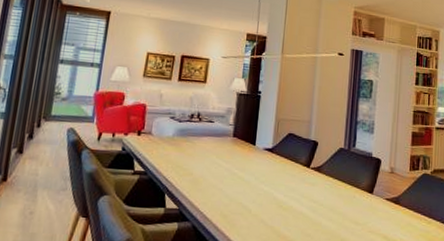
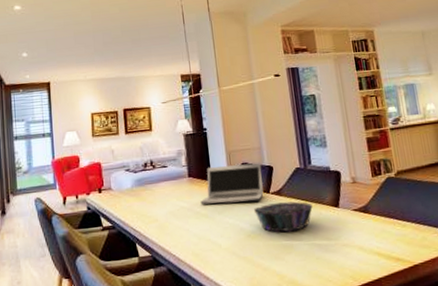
laptop: none [239,130,308,174] -> present [200,163,264,205]
decorative bowl: none [290,178,348,210] -> present [253,201,313,232]

